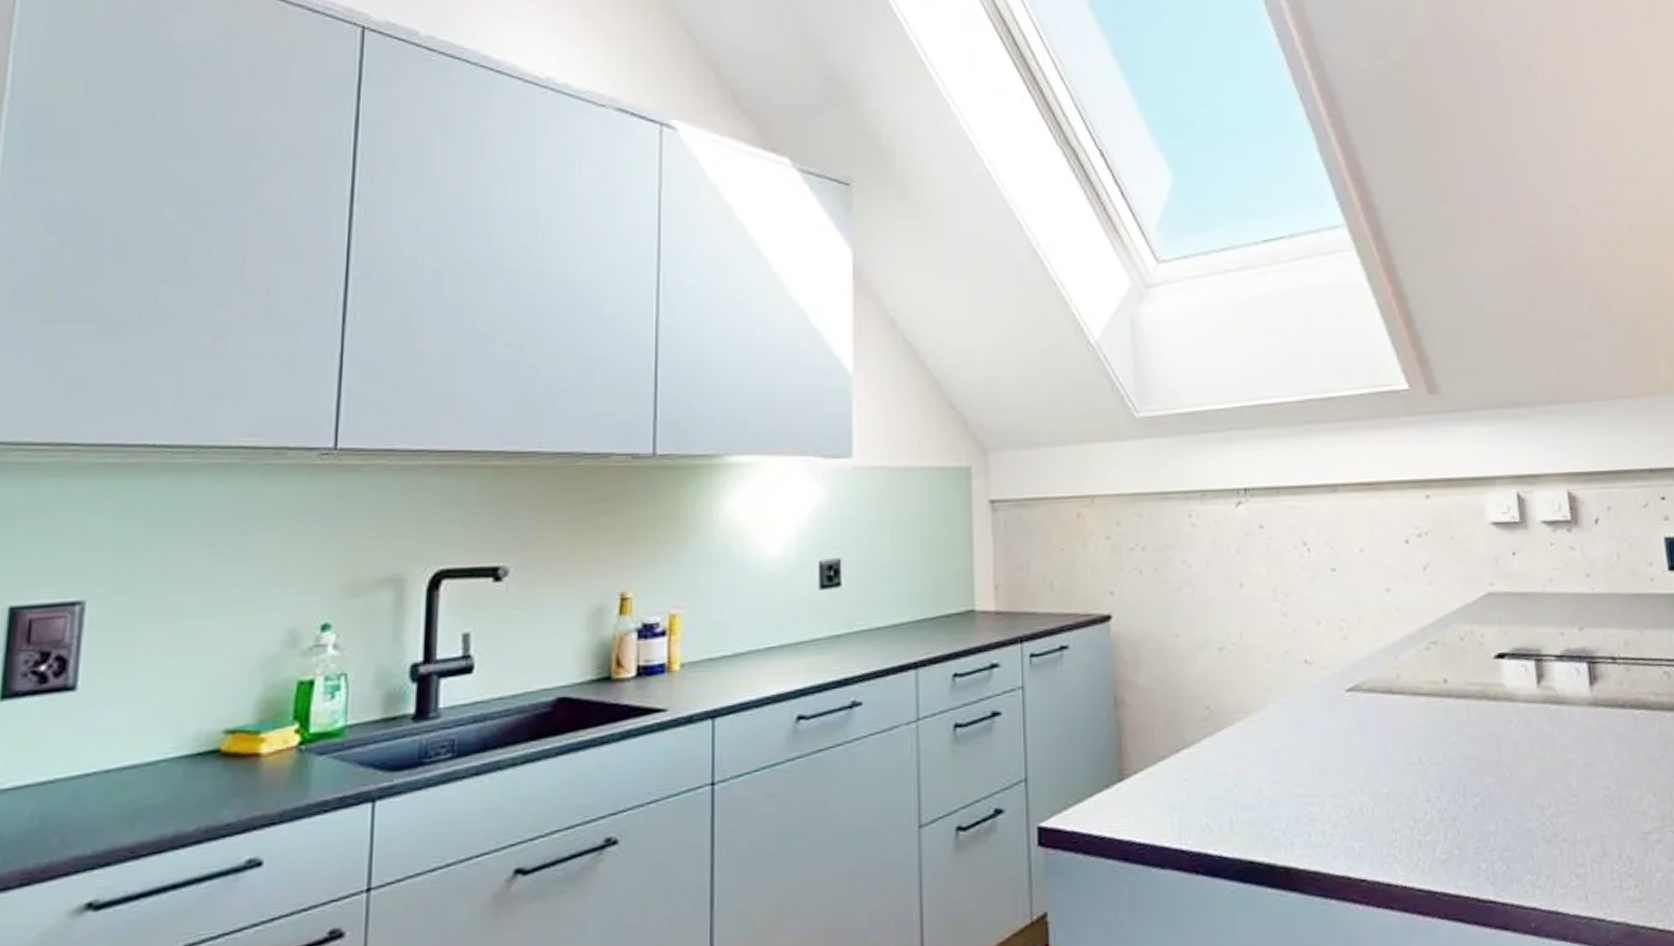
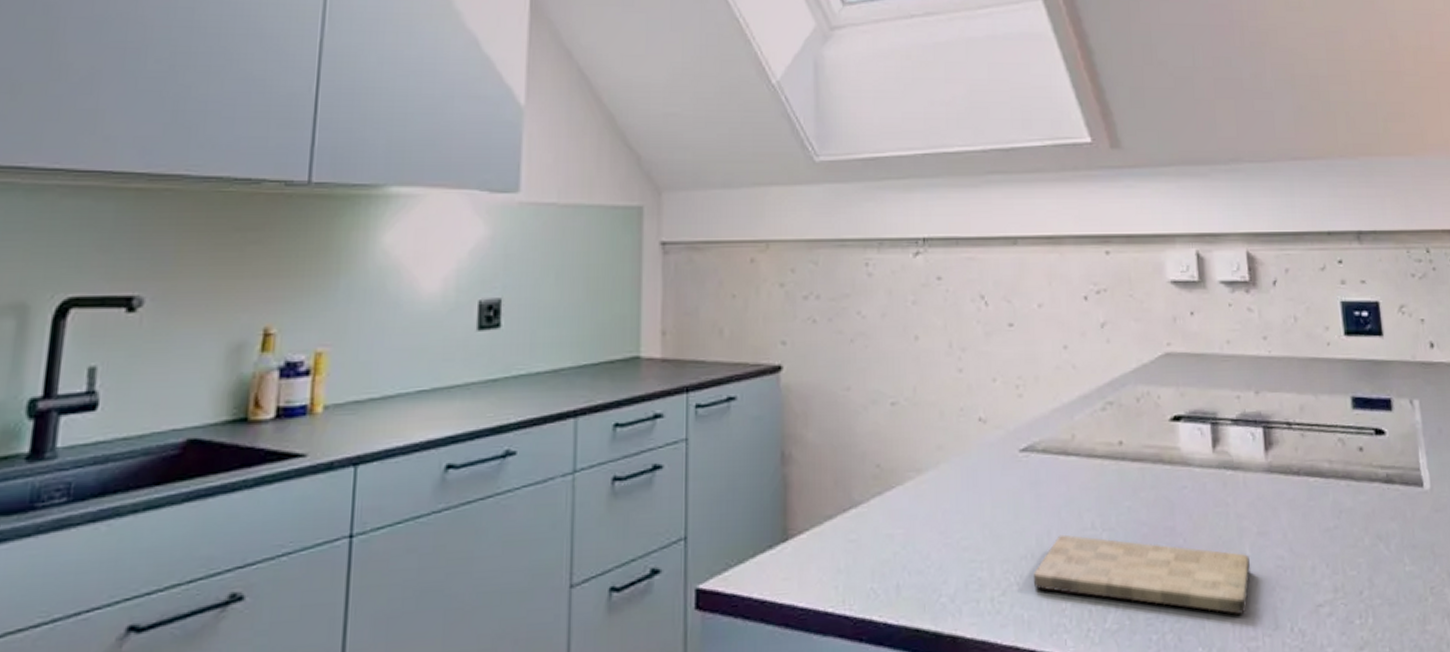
cutting board: none [1362,769,1578,843] -> present [1033,534,1251,614]

